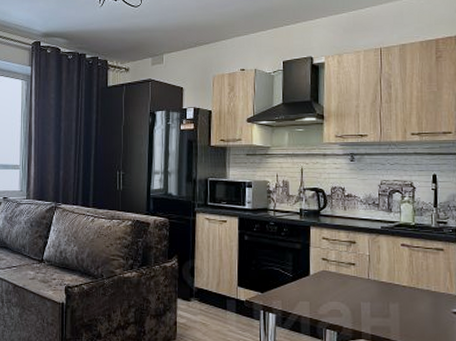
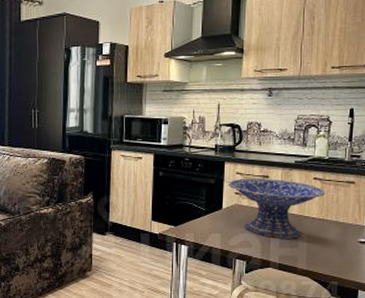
decorative bowl: none [315,244,414,308] -> present [228,179,326,239]

